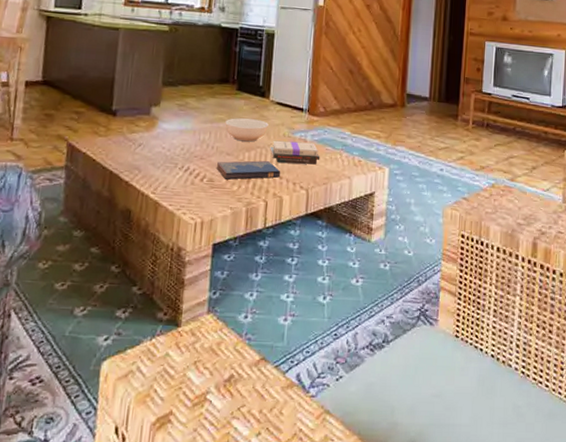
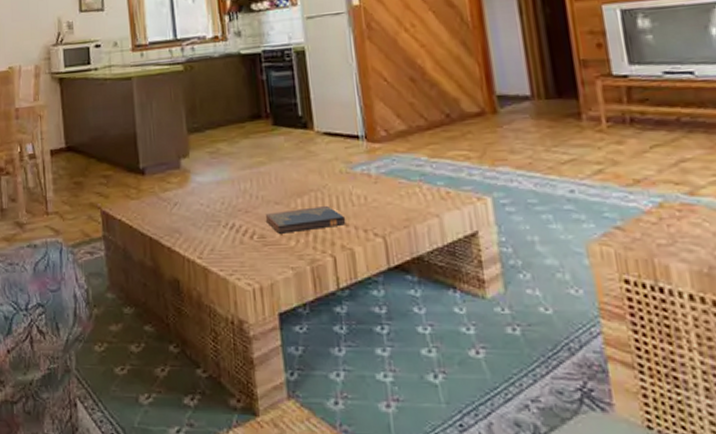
bowl: present [225,118,269,142] -> none [266,157,319,186]
books: present [270,140,320,165] -> none [326,177,394,206]

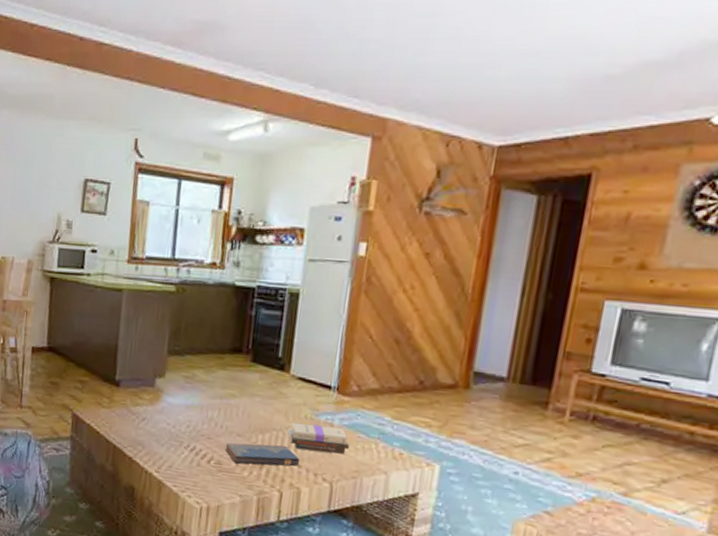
books: none [326,177,394,206] -> present [287,422,350,454]

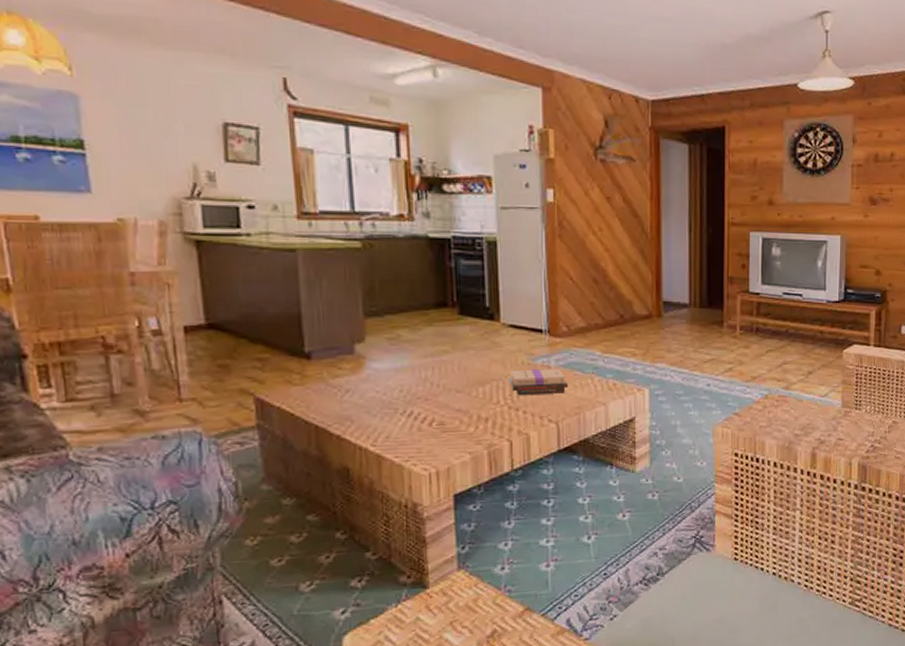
hardcover book: present [226,443,300,466] -> none [446,394,524,421]

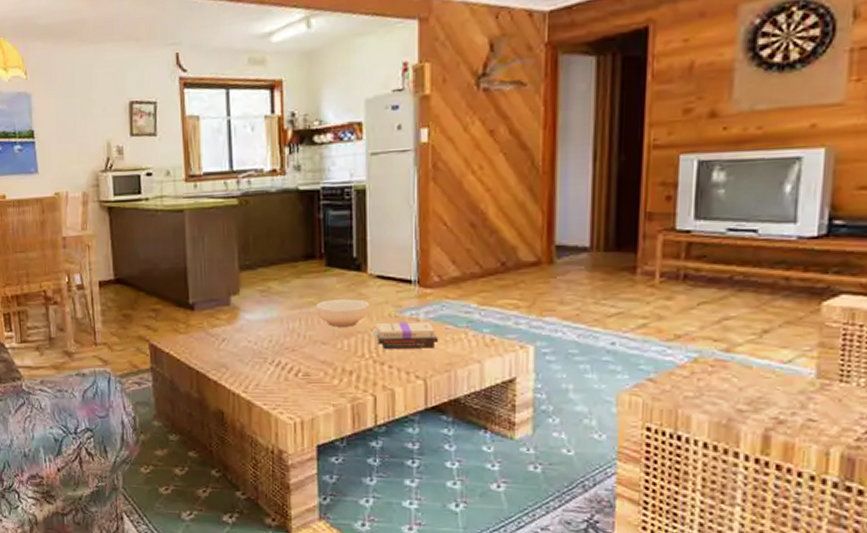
bowl: none [449,347,503,375] -> present [316,299,369,327]

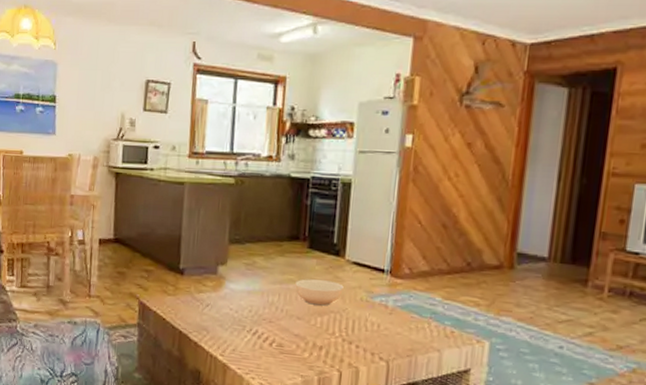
books: present [373,322,439,348] -> none [345,304,404,334]

